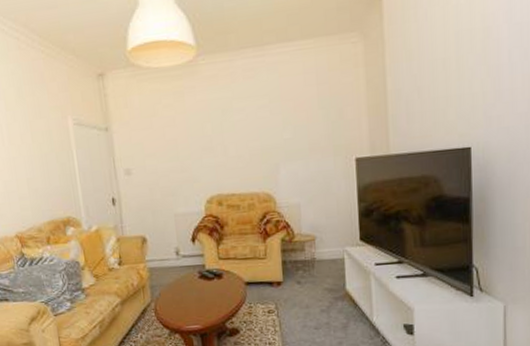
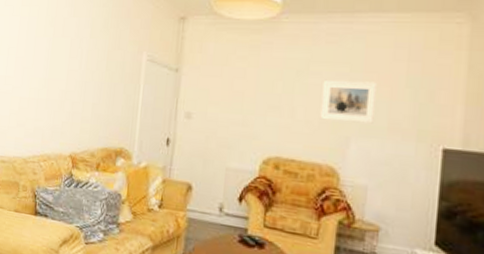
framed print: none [247,109,296,152] -> present [320,80,377,124]

